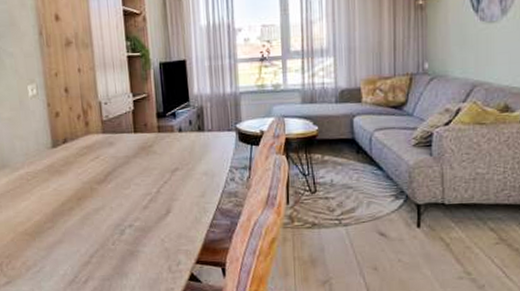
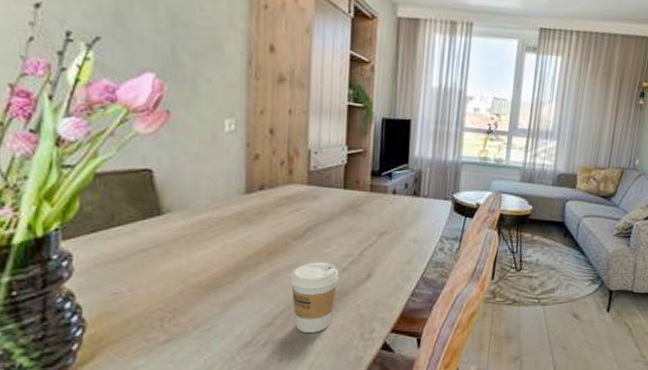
coffee cup: none [99,202,141,269] -> present [291,262,339,333]

